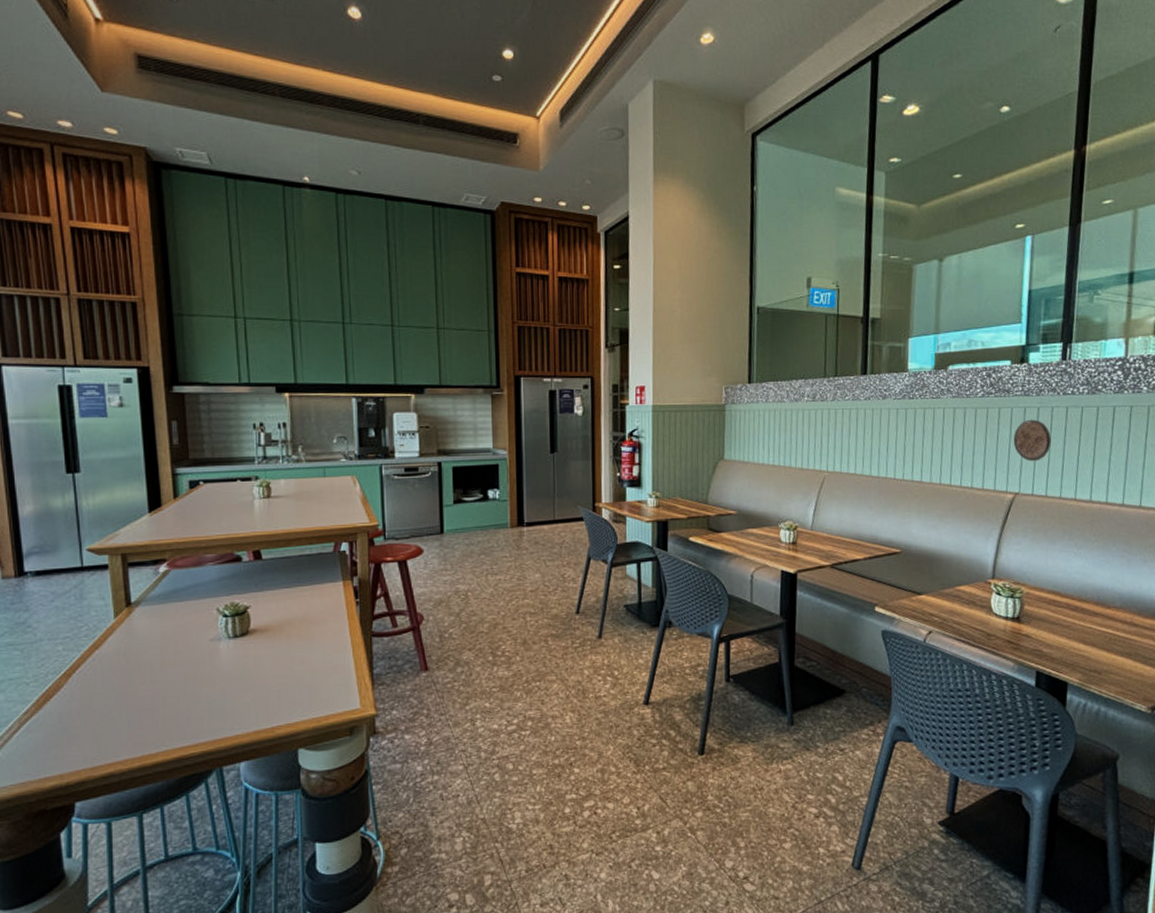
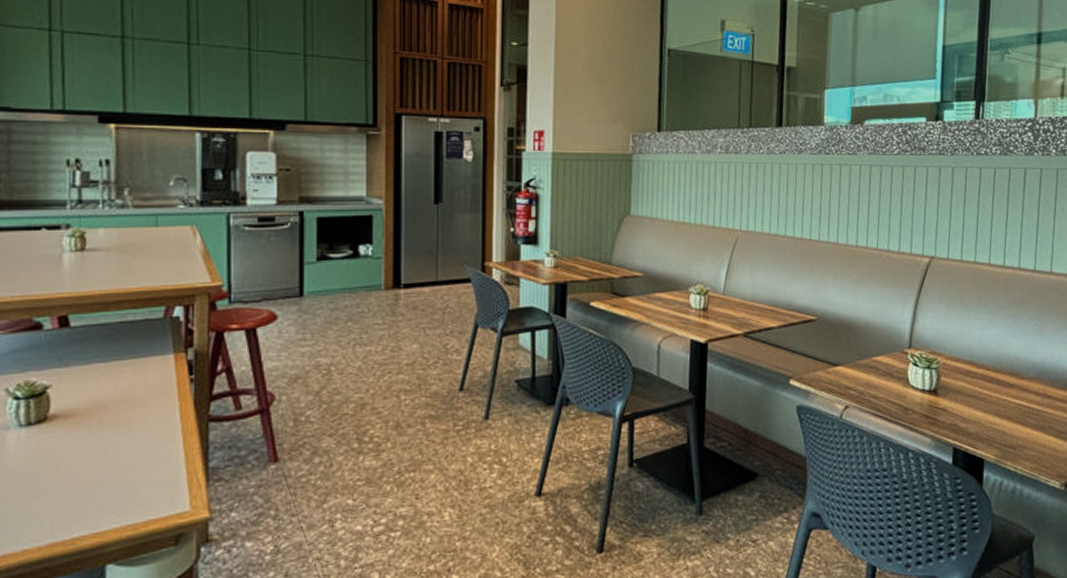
decorative medallion: present [1013,419,1051,462] -> none [928,179,966,224]

